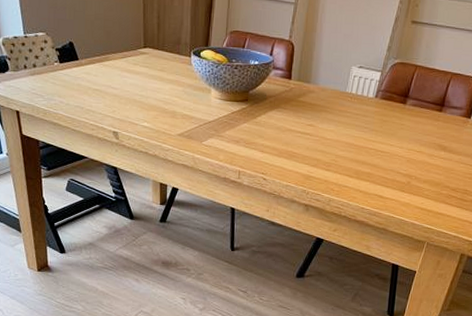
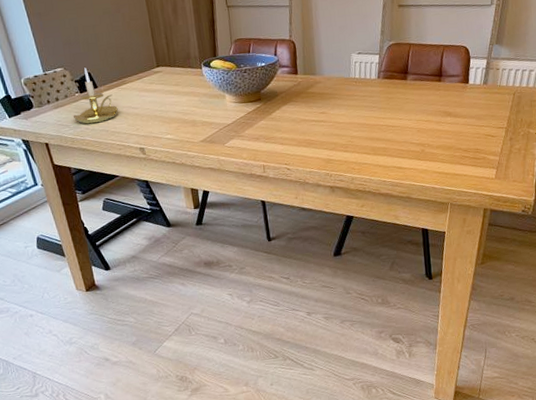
candle holder: none [48,36,96,98] -> present [73,67,118,124]

